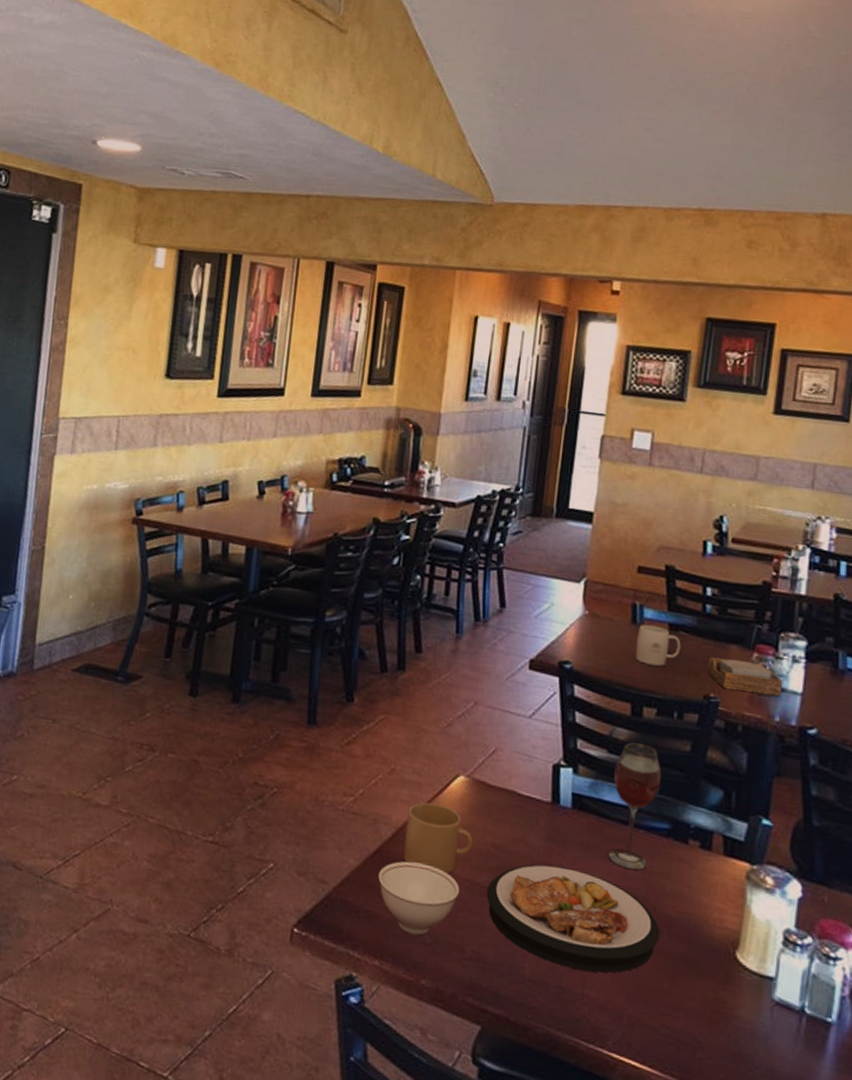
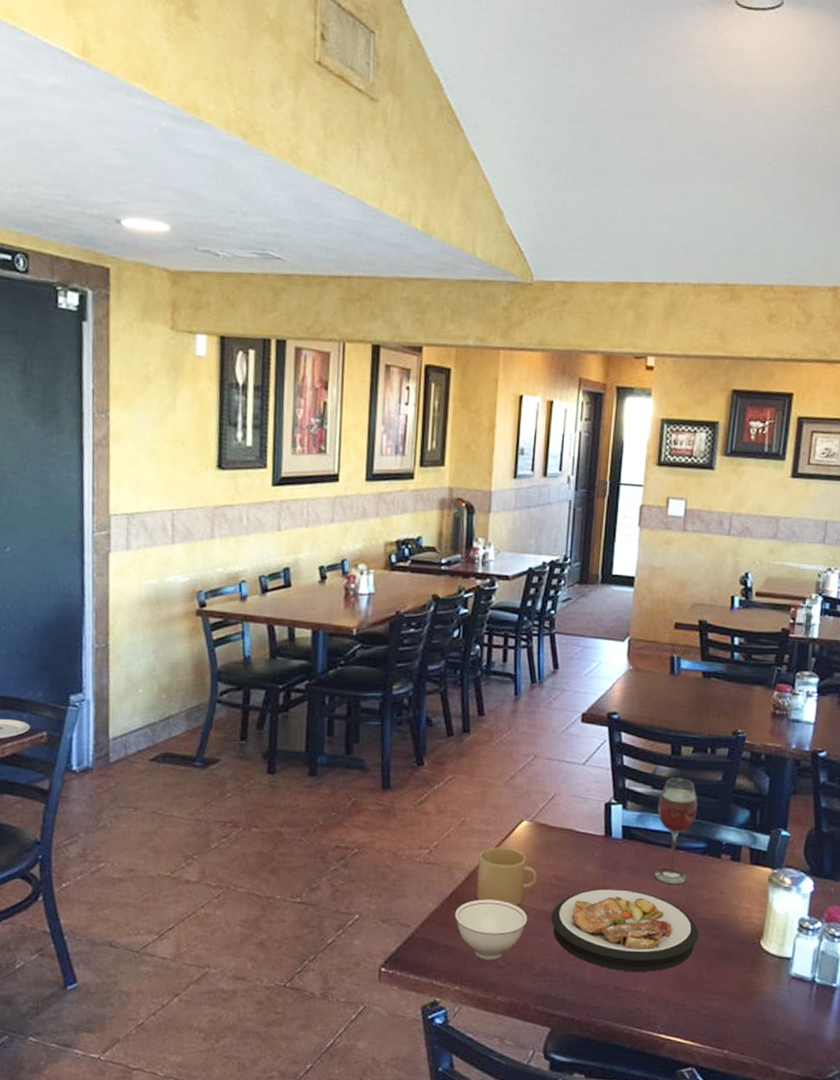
mug: present [635,624,681,667] -> none [673,674,713,710]
napkin holder: present [707,657,783,697] -> none [735,698,799,727]

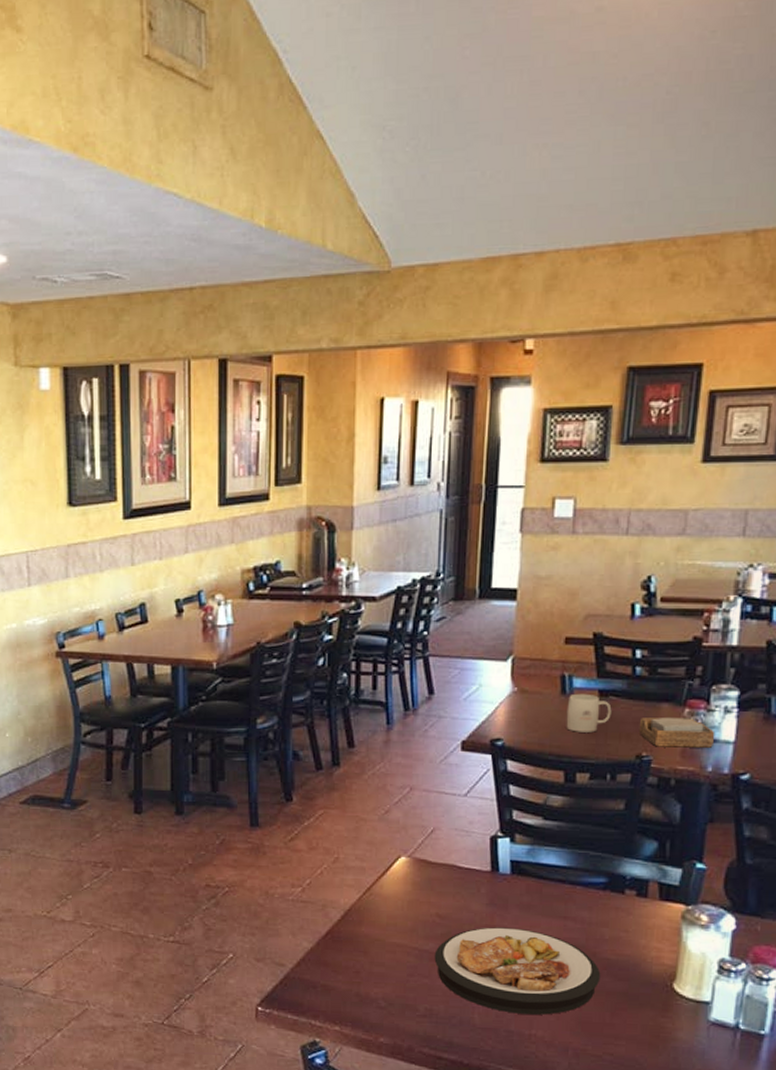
bowl: present [455,899,528,961] -> none [331,938,410,1001]
mug: present [476,847,537,907] -> none [353,884,418,946]
wineglass: present [654,778,698,884] -> none [548,807,597,922]
mug: none [673,674,713,710] -> present [566,693,612,732]
napkin holder: none [735,698,799,727] -> present [638,718,715,748]

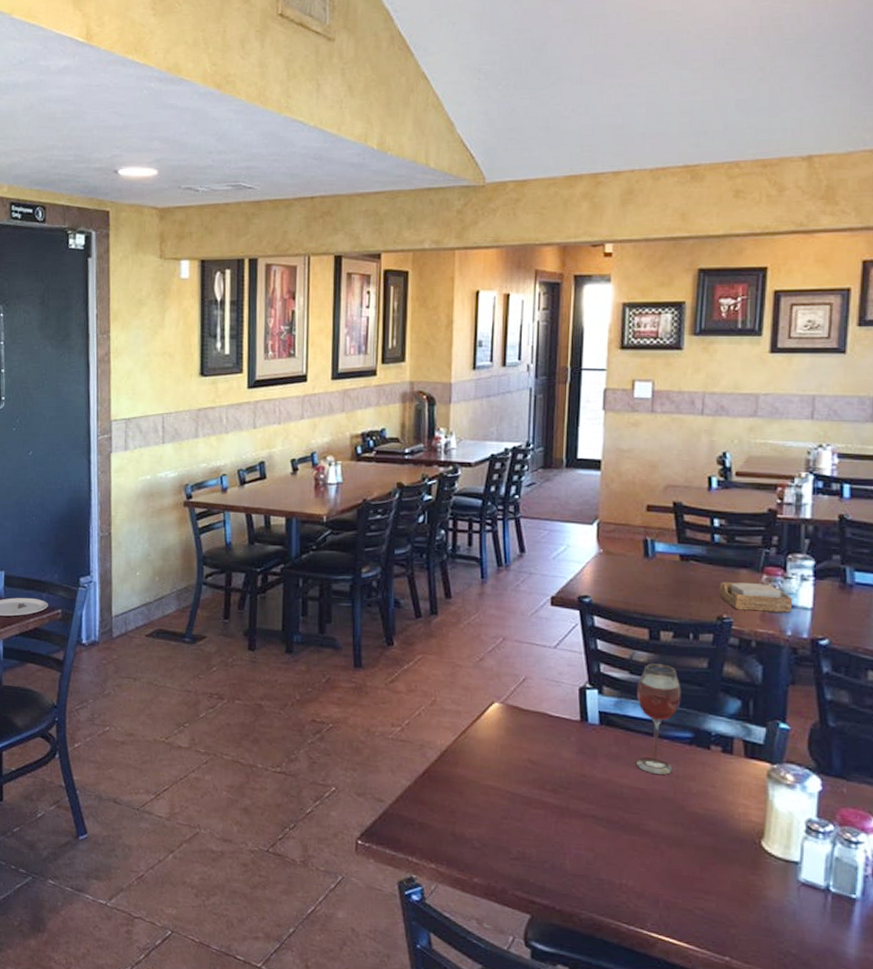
plate: present [434,927,601,1015] -> none [526,775,689,865]
wineglass: none [548,807,597,922] -> present [637,663,681,775]
mug: present [566,693,612,732] -> none [649,557,693,594]

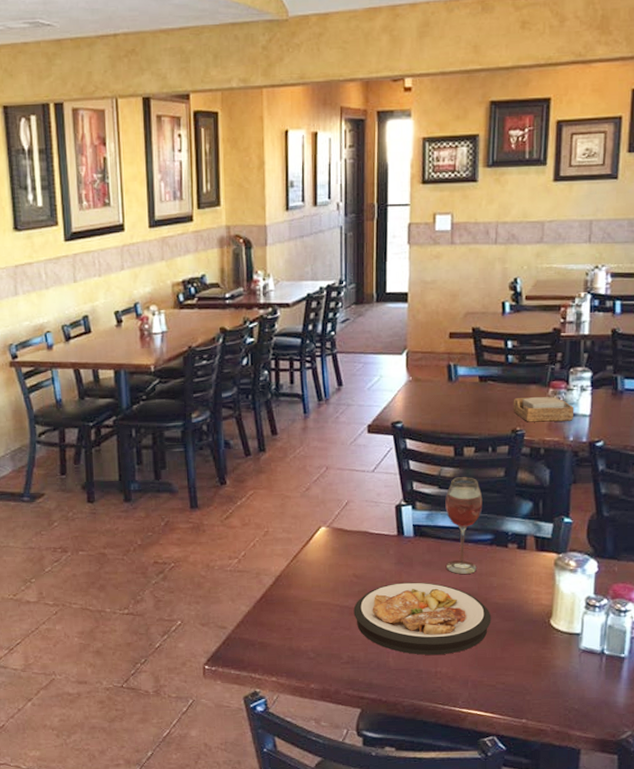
plate: none [526,775,689,865] -> present [353,582,492,655]

